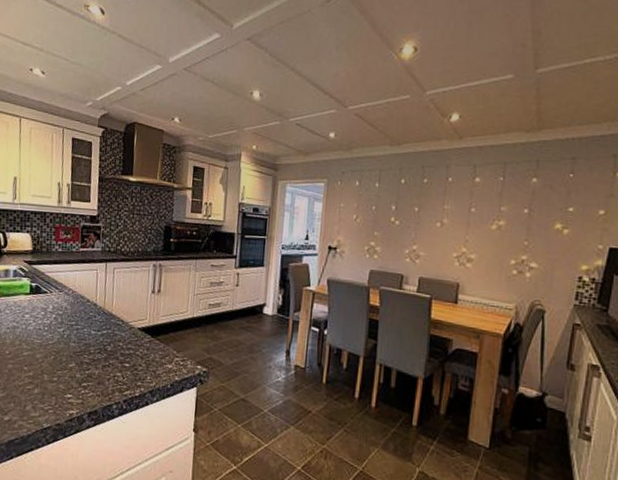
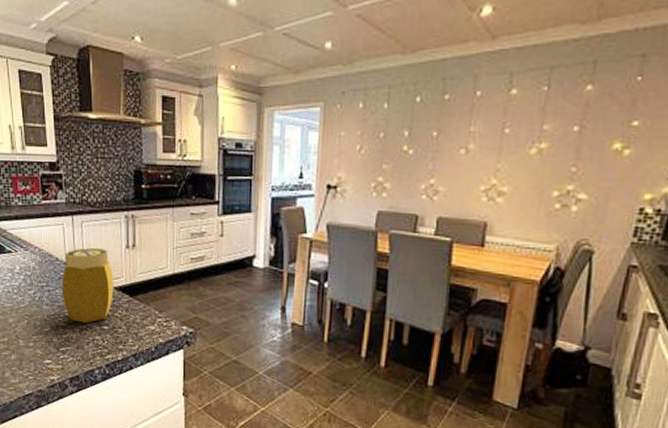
jar: none [89,291,139,361] -> present [63,248,114,324]

